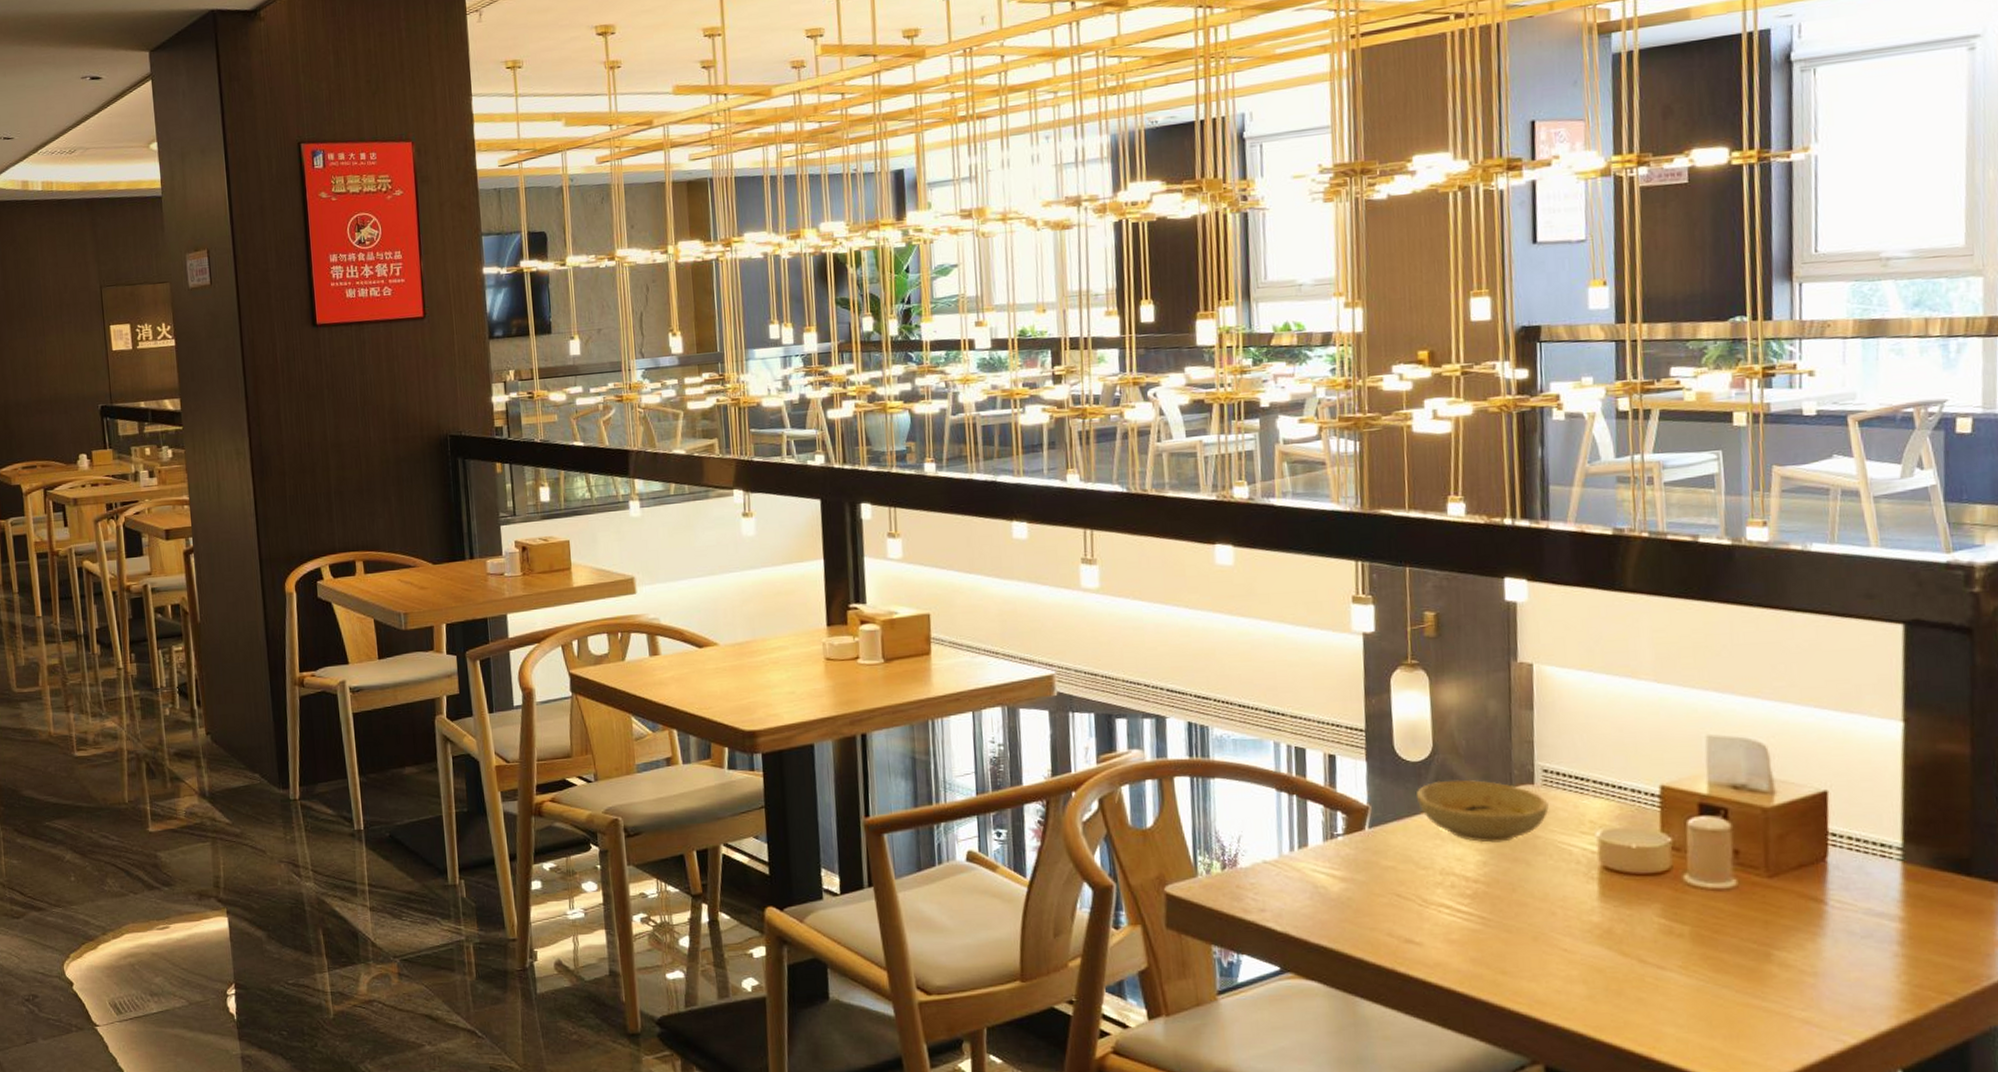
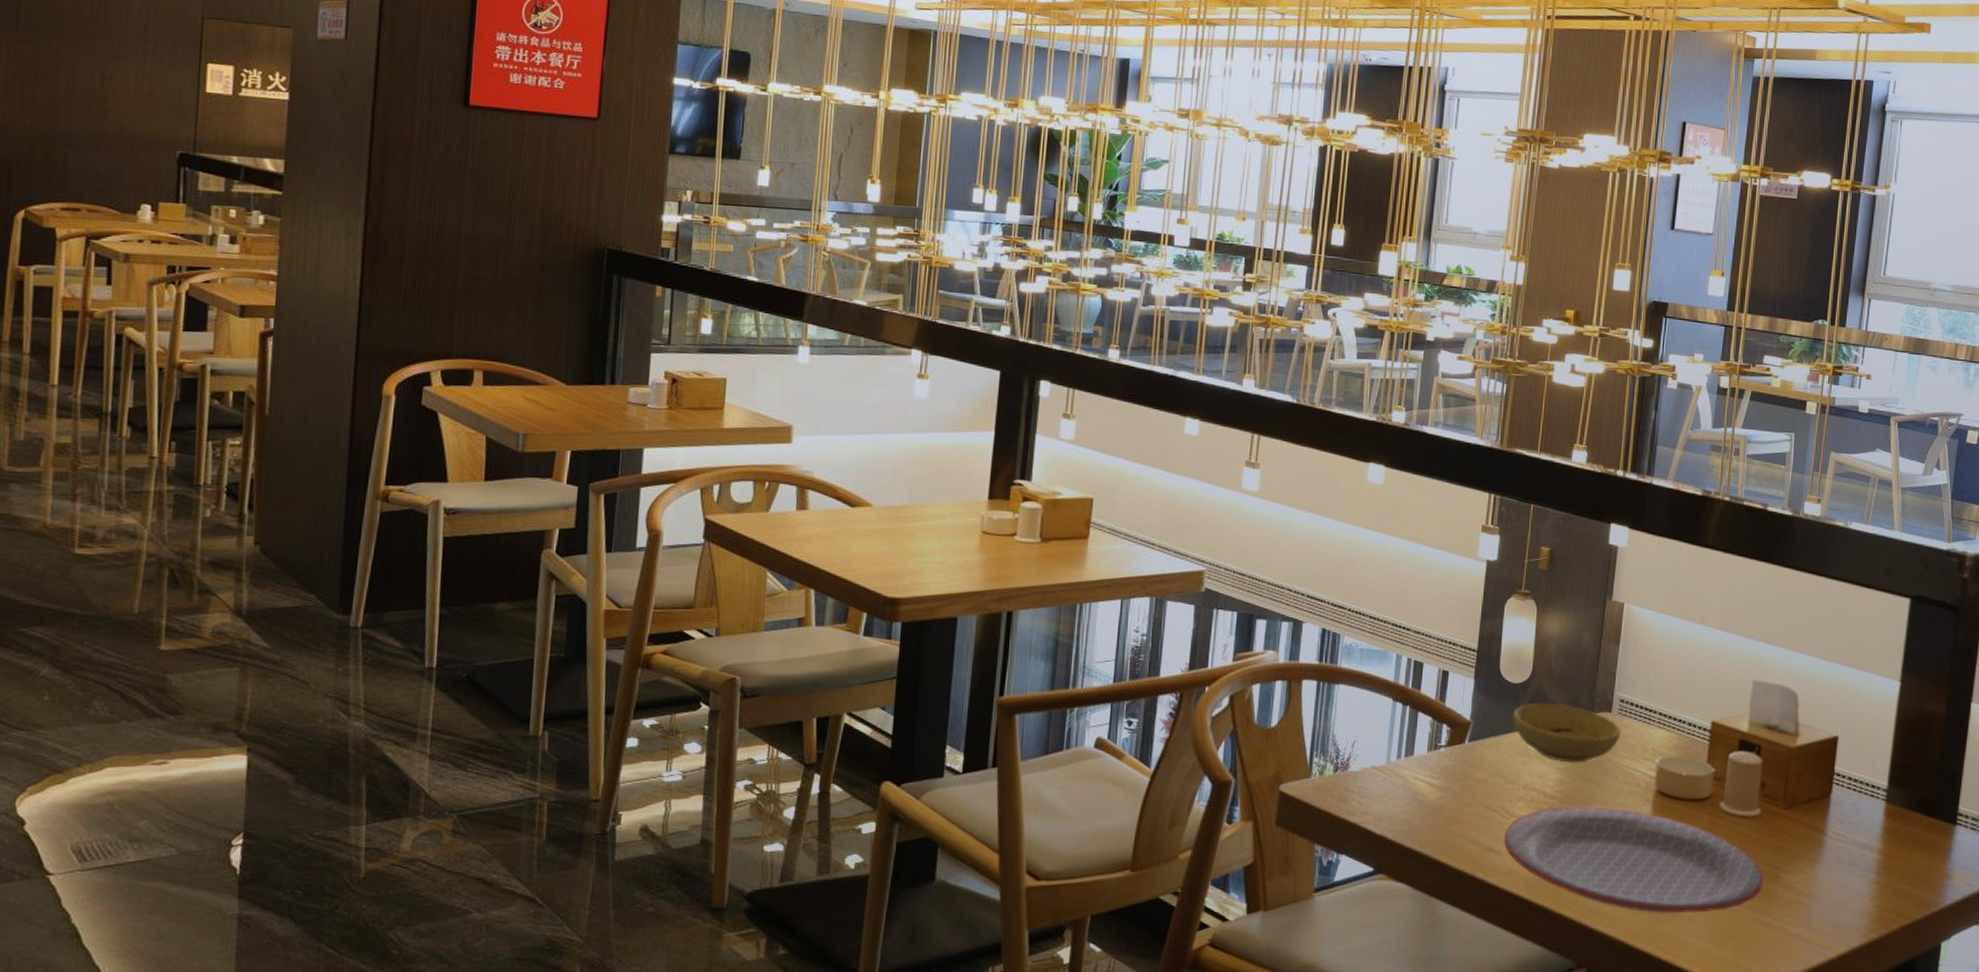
plate: none [1424,888,1752,1002] -> present [1503,806,1764,914]

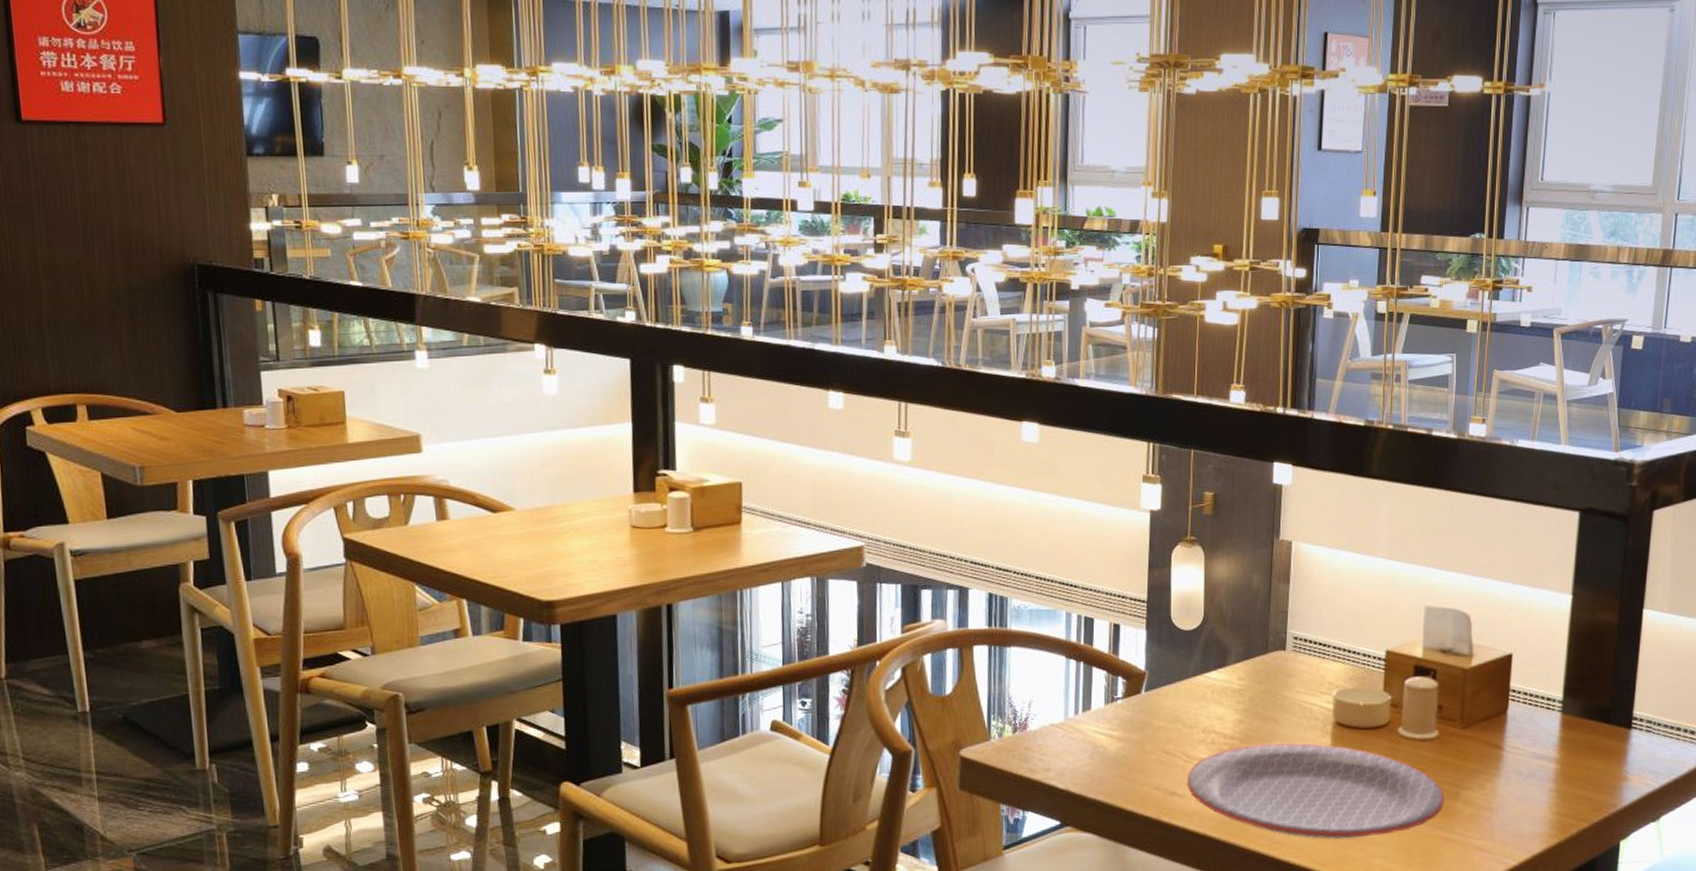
bowl: present [1512,702,1621,763] -> none [1187,646,1296,704]

